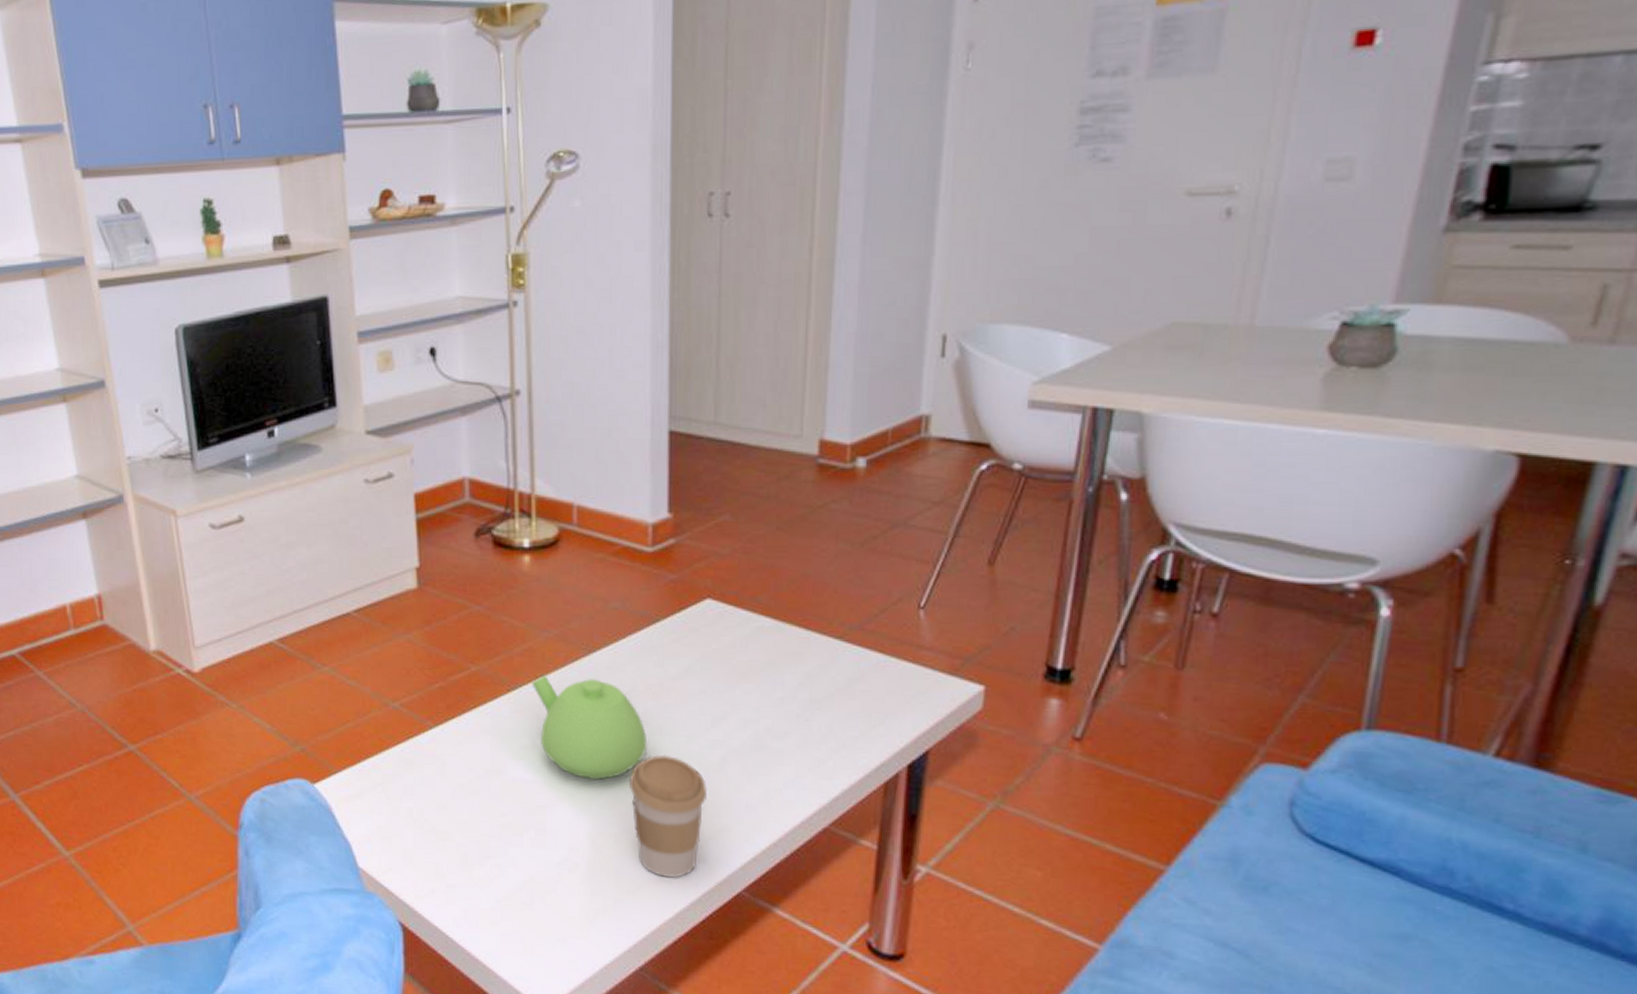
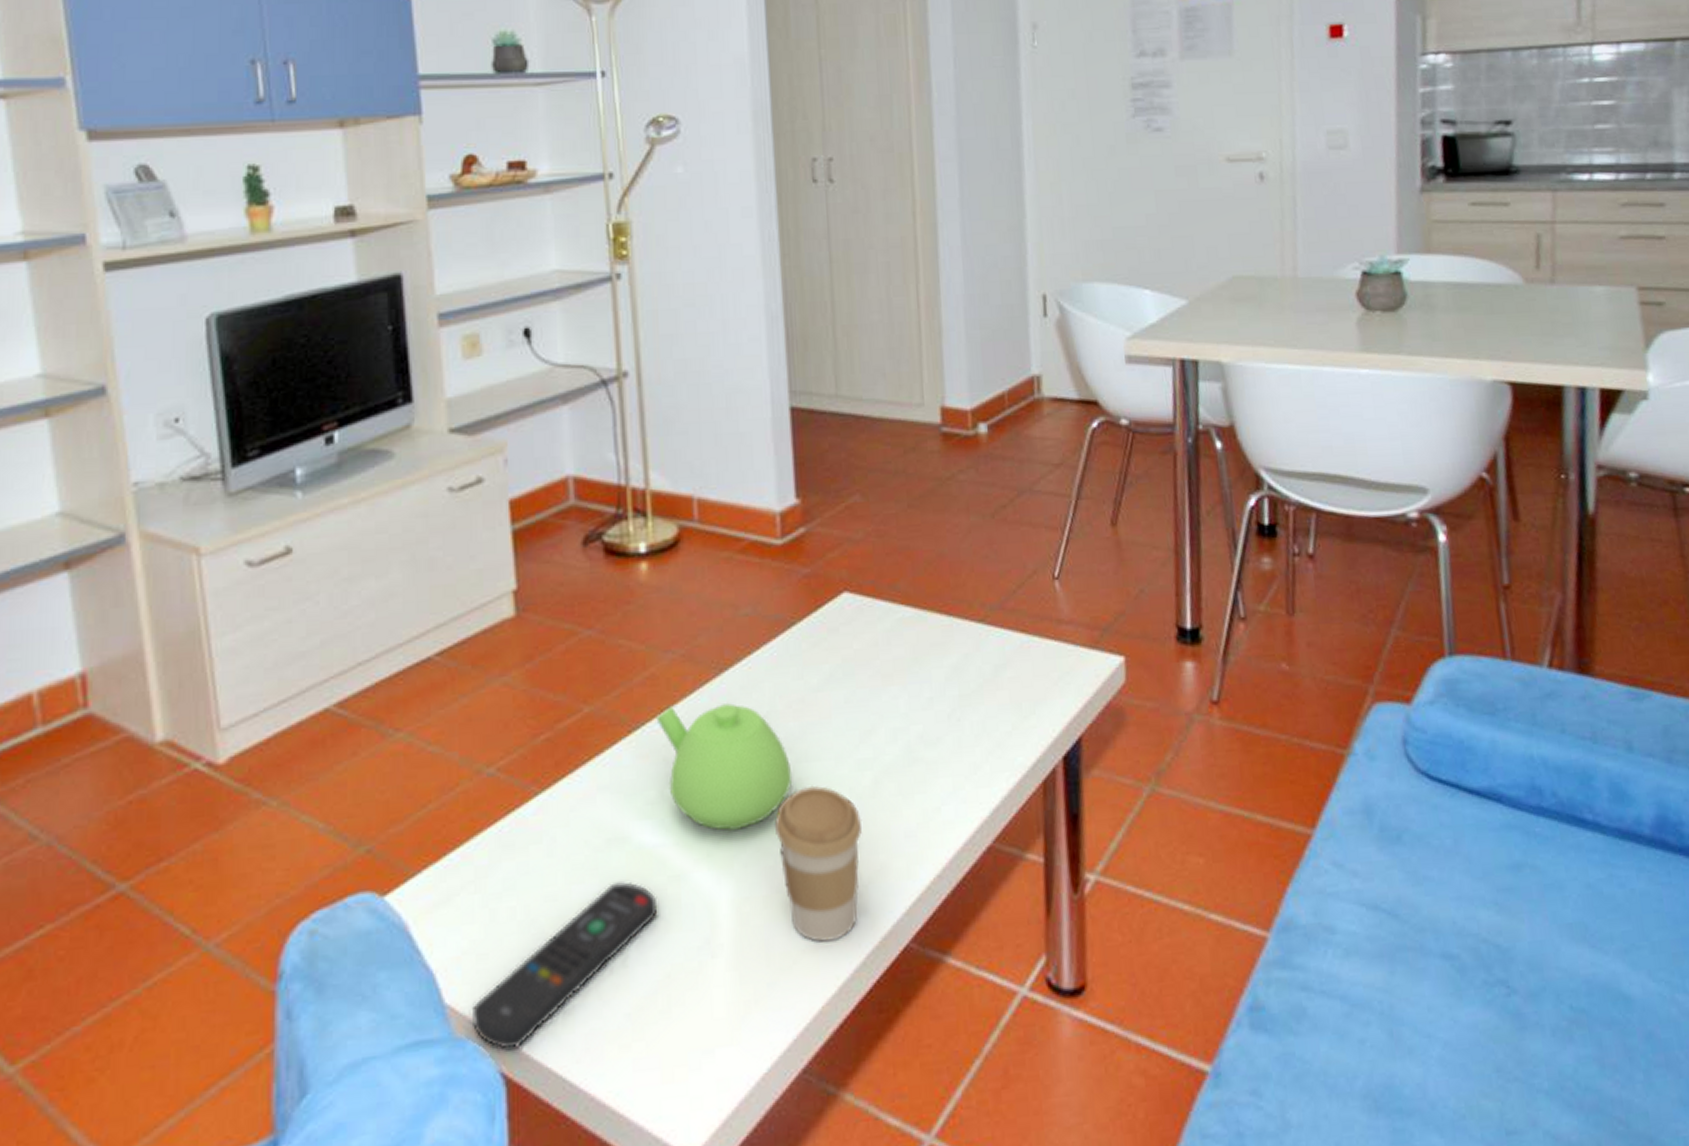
remote control: none [378,803,526,907] -> present [471,881,658,1050]

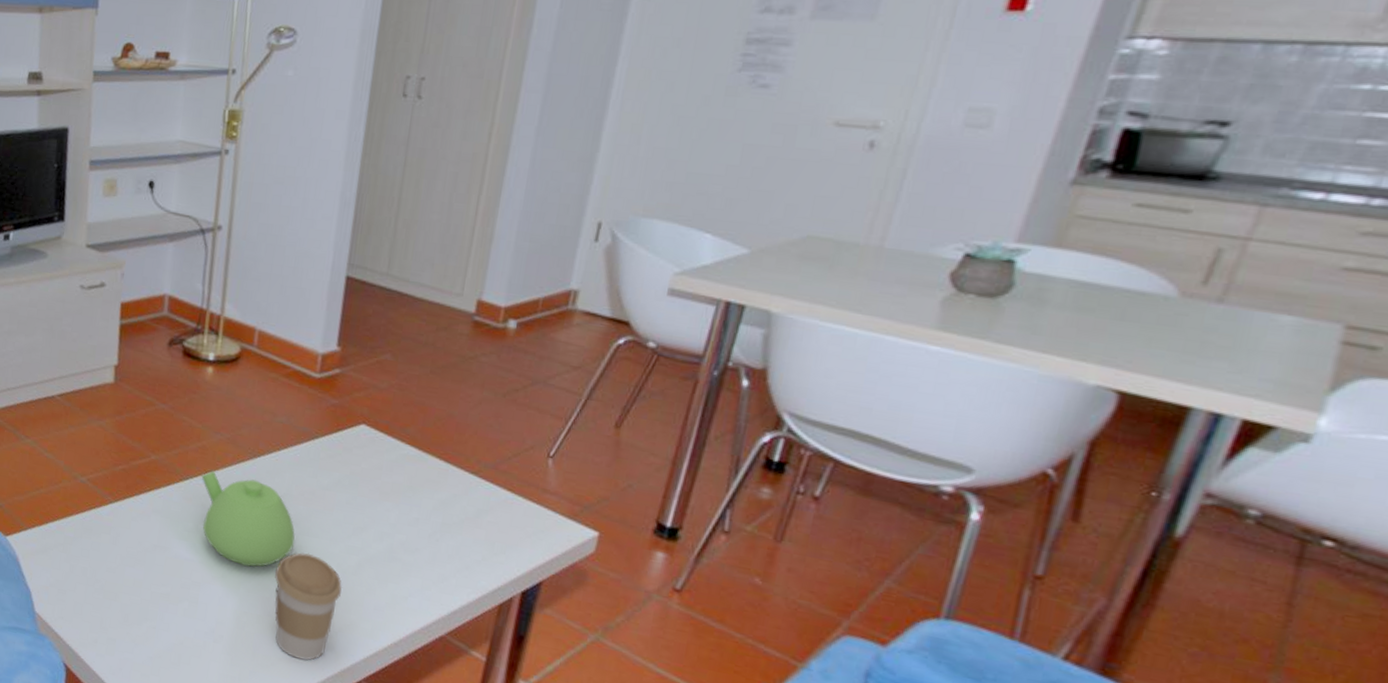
remote control: present [471,881,658,1050] -> none [50,574,181,652]

